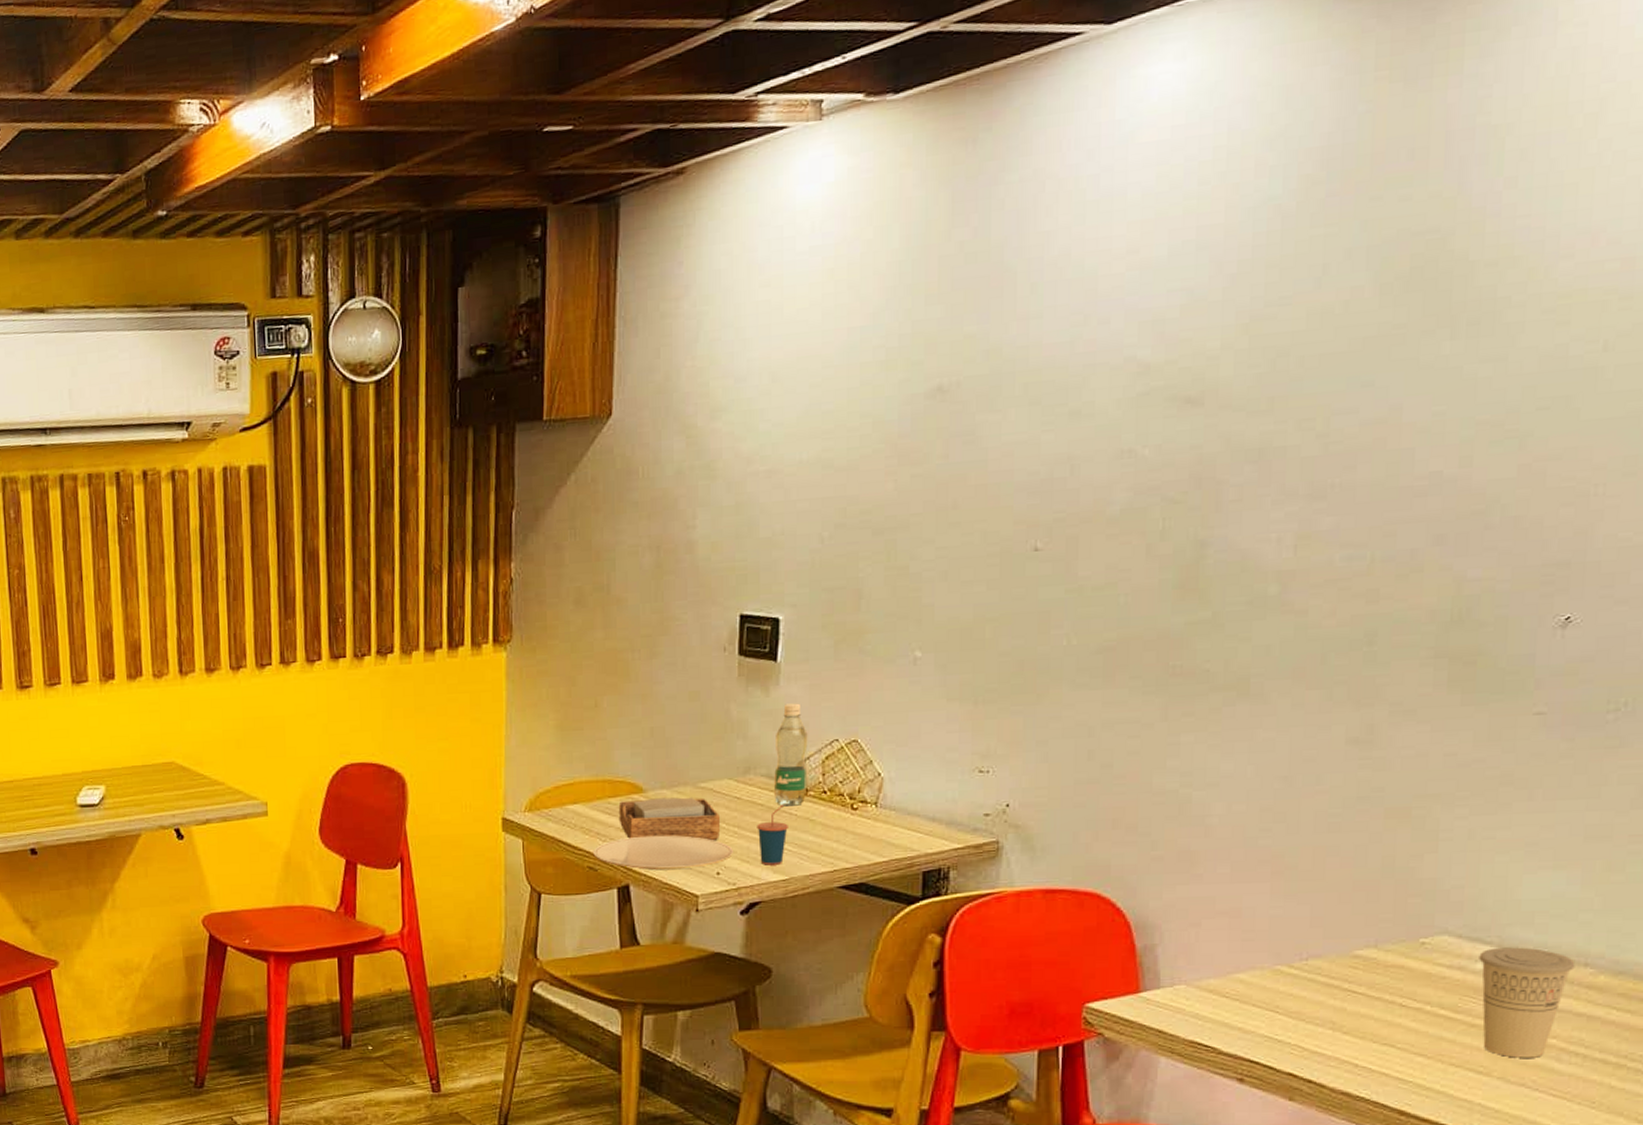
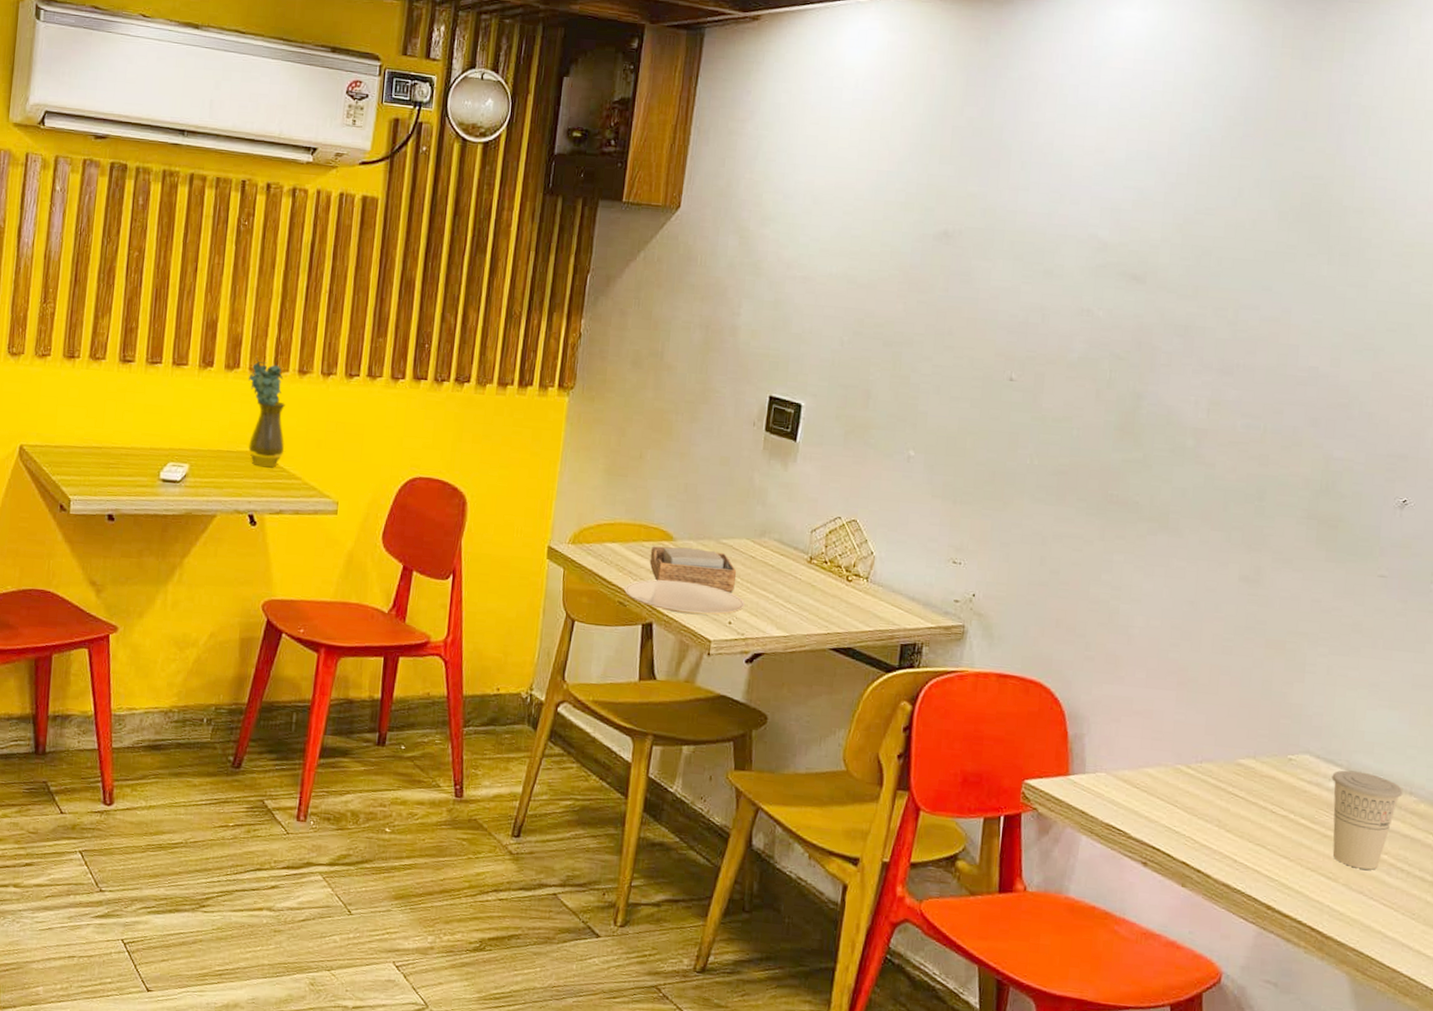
vase: none [154,661,202,778] -> present [248,357,285,468]
cup: present [757,804,788,865] -> none [766,567,793,622]
bottle: present [774,703,808,806] -> none [783,479,816,571]

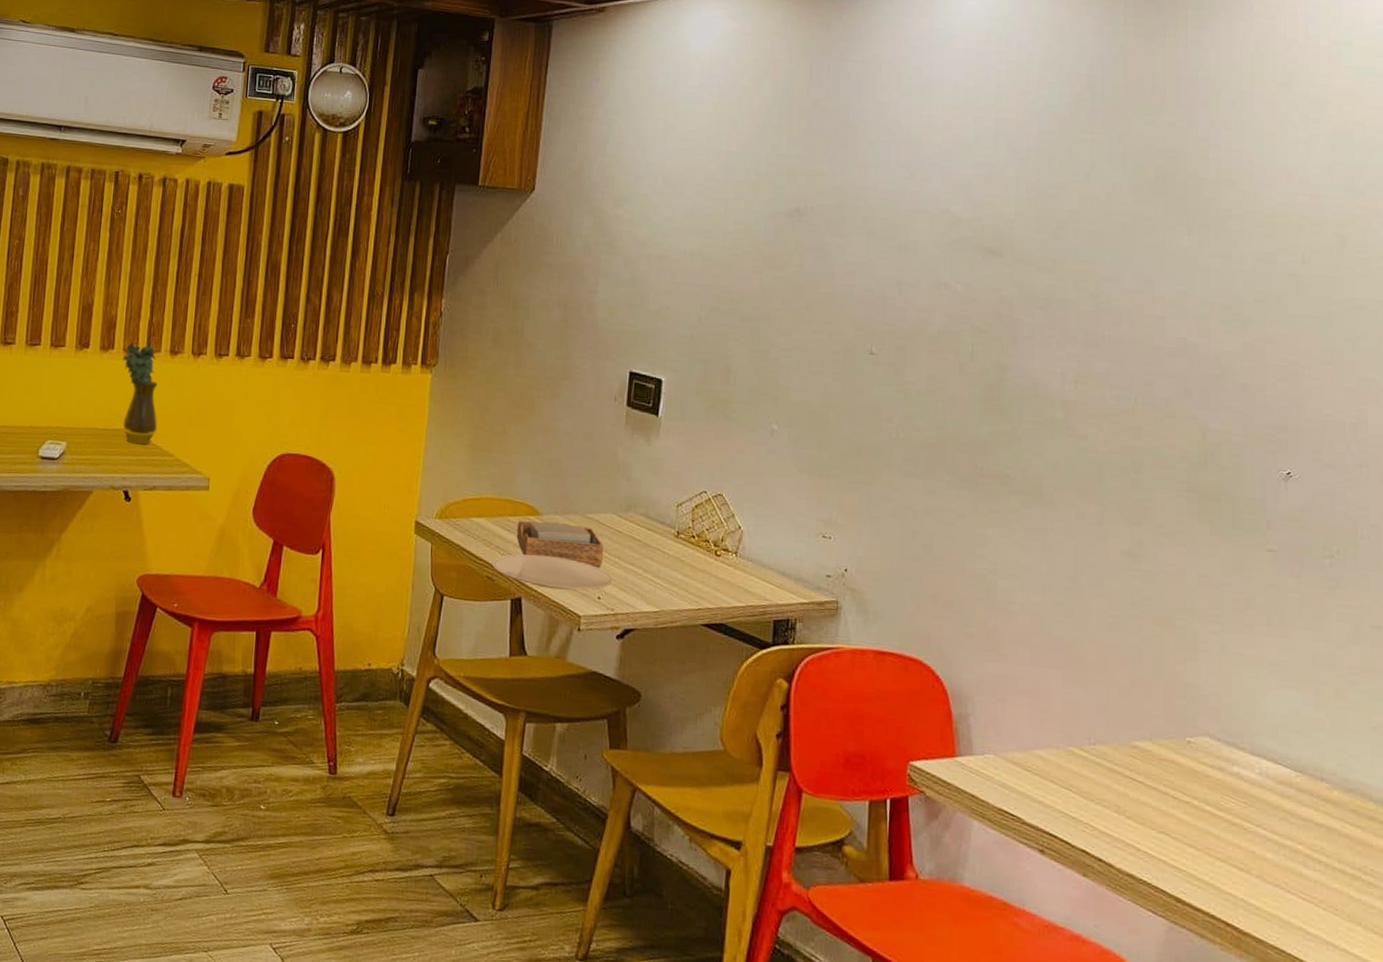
cup: present [1332,770,1403,870] -> none [1235,754,1314,861]

